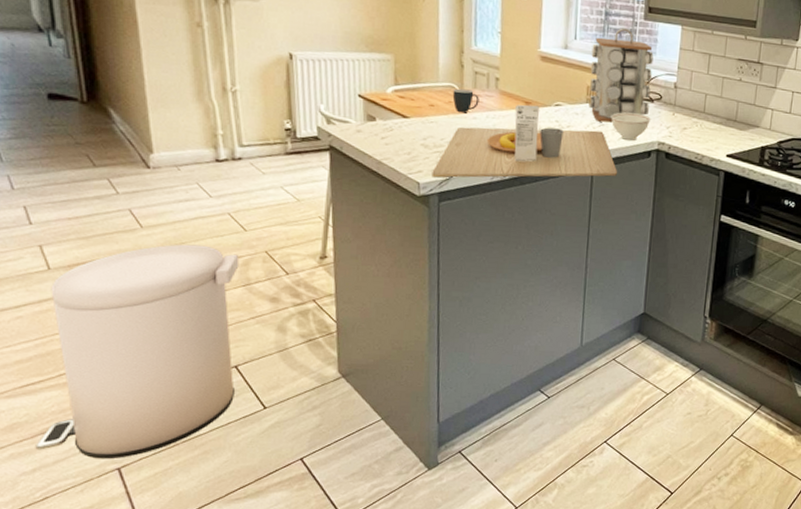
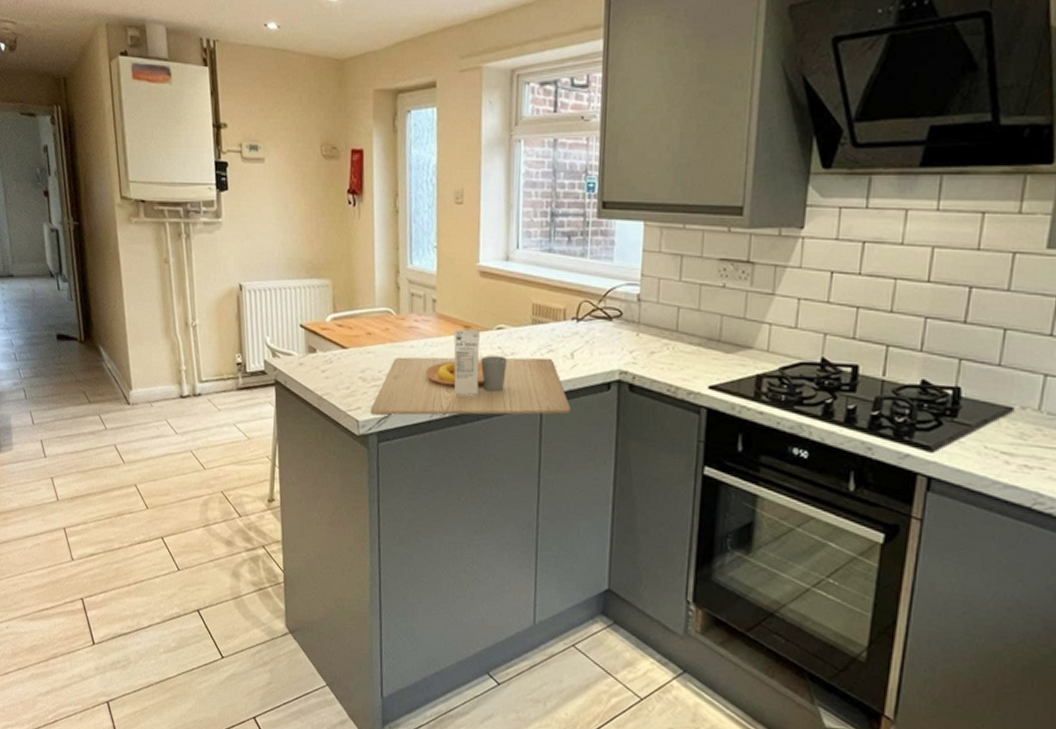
pedal bin: present [35,244,239,459] -> none [48,480,200,692]
mug: present [452,88,479,113] -> none [389,313,416,342]
spice rack: present [589,27,654,123] -> none [535,230,610,348]
bowl: present [611,112,651,141] -> none [561,334,609,370]

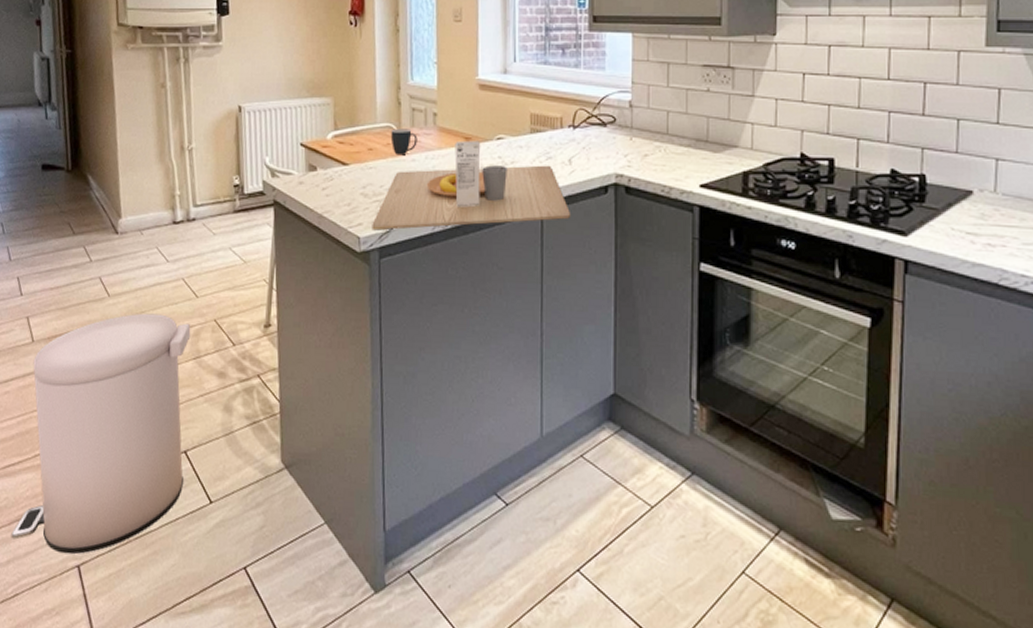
pedal bin: none [48,480,200,692] -> present [11,313,191,554]
mug: none [389,313,416,342] -> present [390,128,418,156]

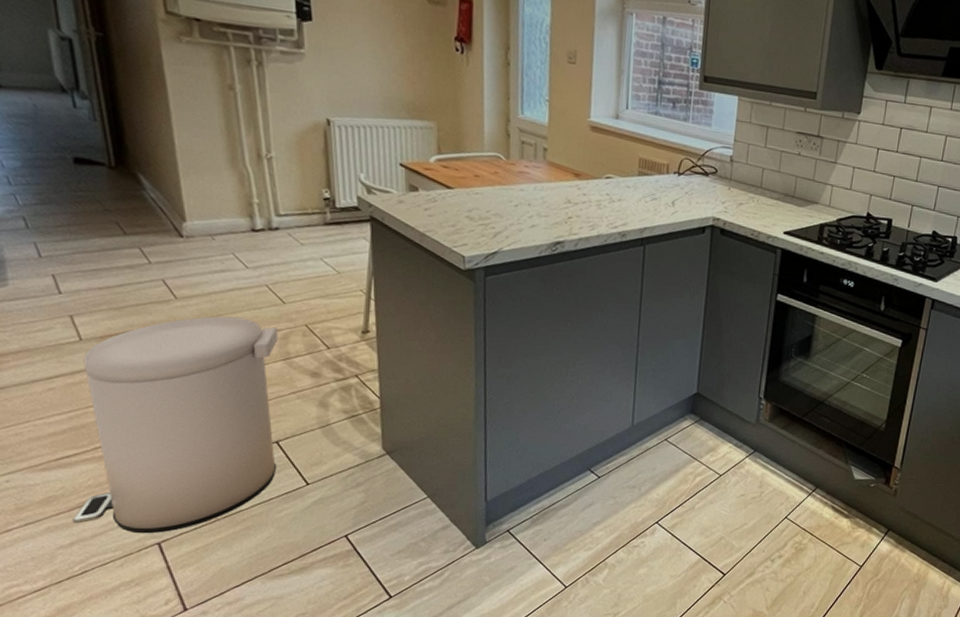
cutting board: present [372,140,571,231] -> none [477,176,671,253]
mug: present [390,128,418,156] -> none [498,158,527,185]

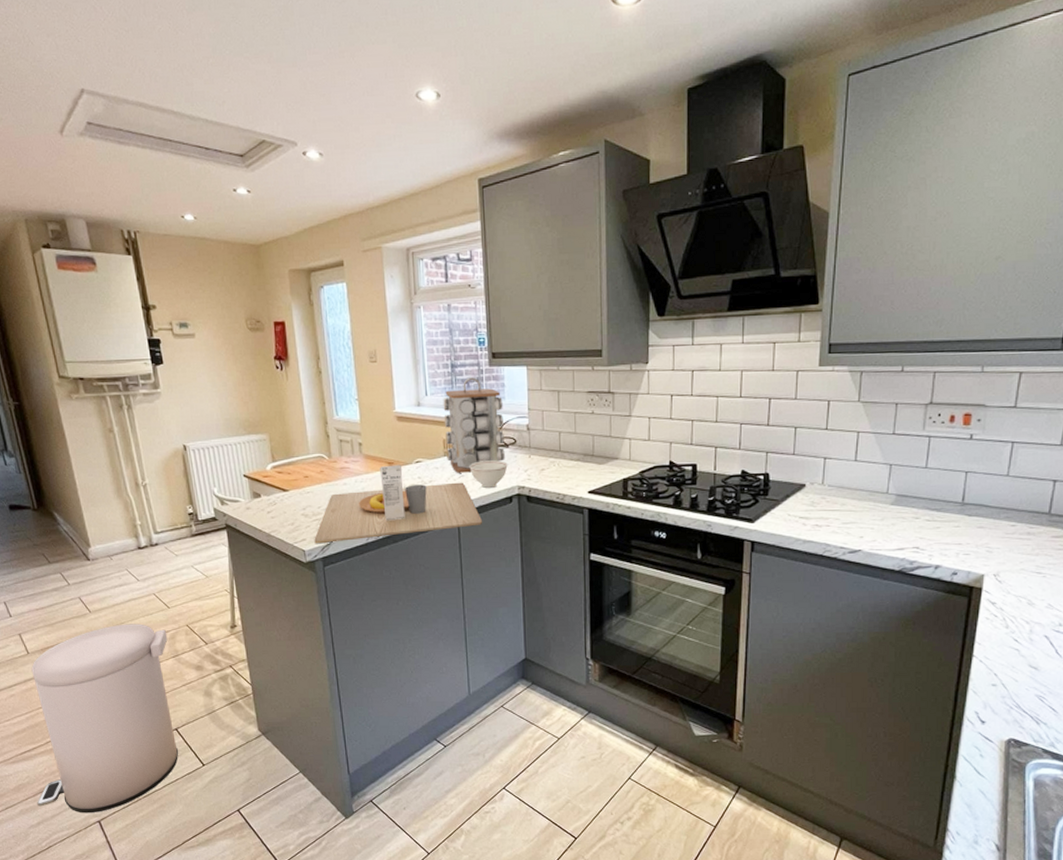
cutting board: none [477,176,671,253] -> present [314,465,483,544]
spice rack: none [641,97,709,197] -> present [443,377,505,473]
bowl: none [664,186,705,216] -> present [469,460,508,489]

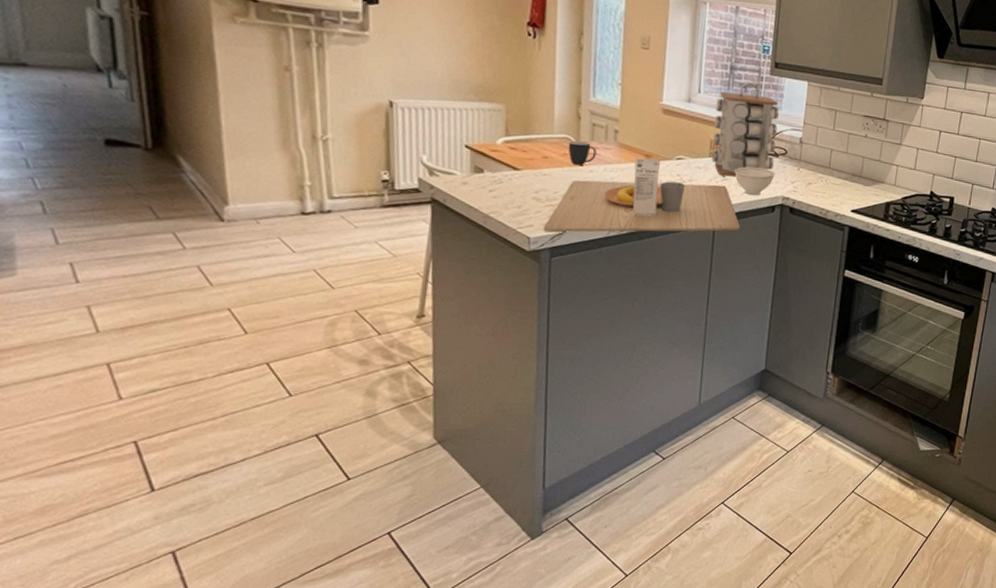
pedal bin: present [31,624,178,813] -> none [71,303,325,542]
mug: none [322,457,347,481] -> present [568,140,597,166]

